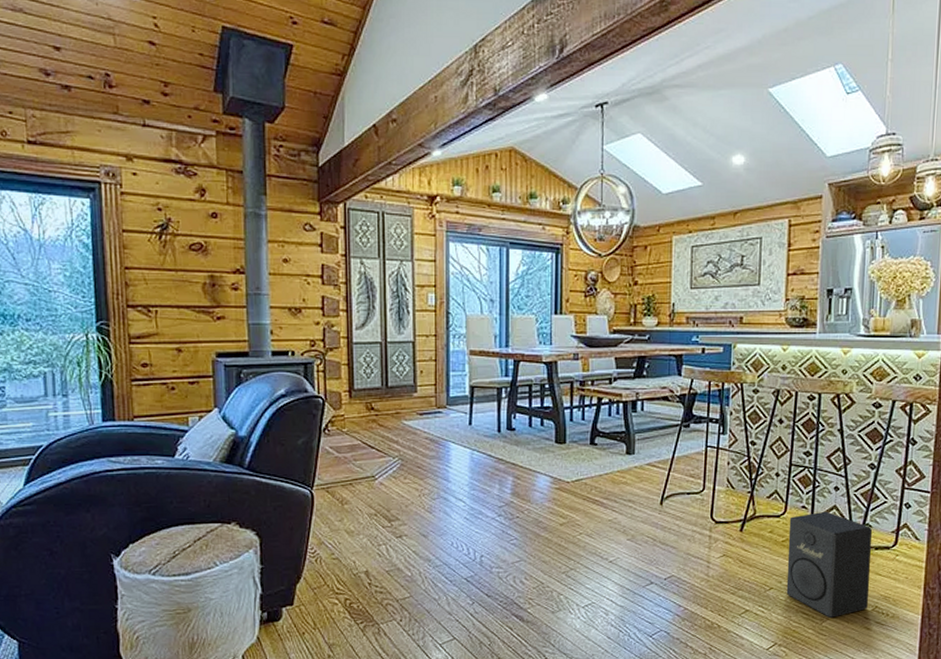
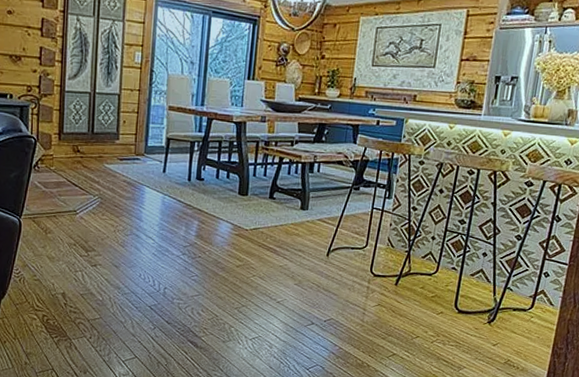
speaker: present [786,511,873,618] -> none [430,273,513,366]

